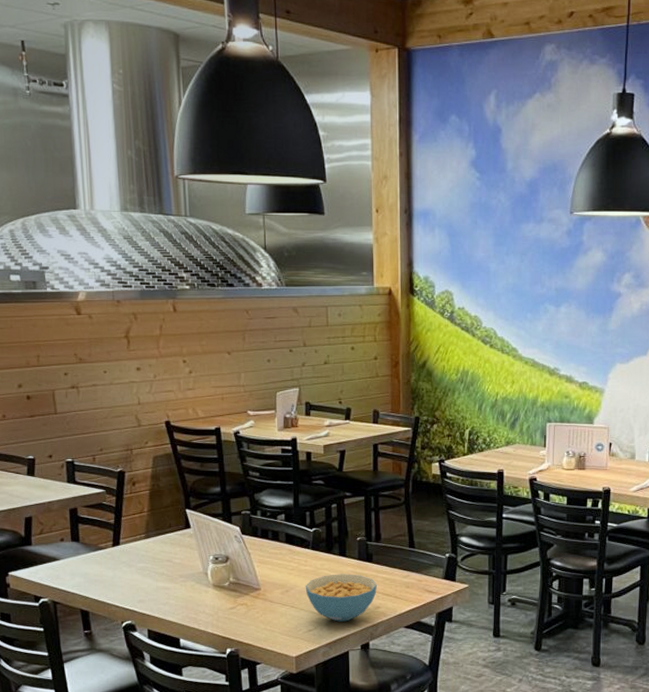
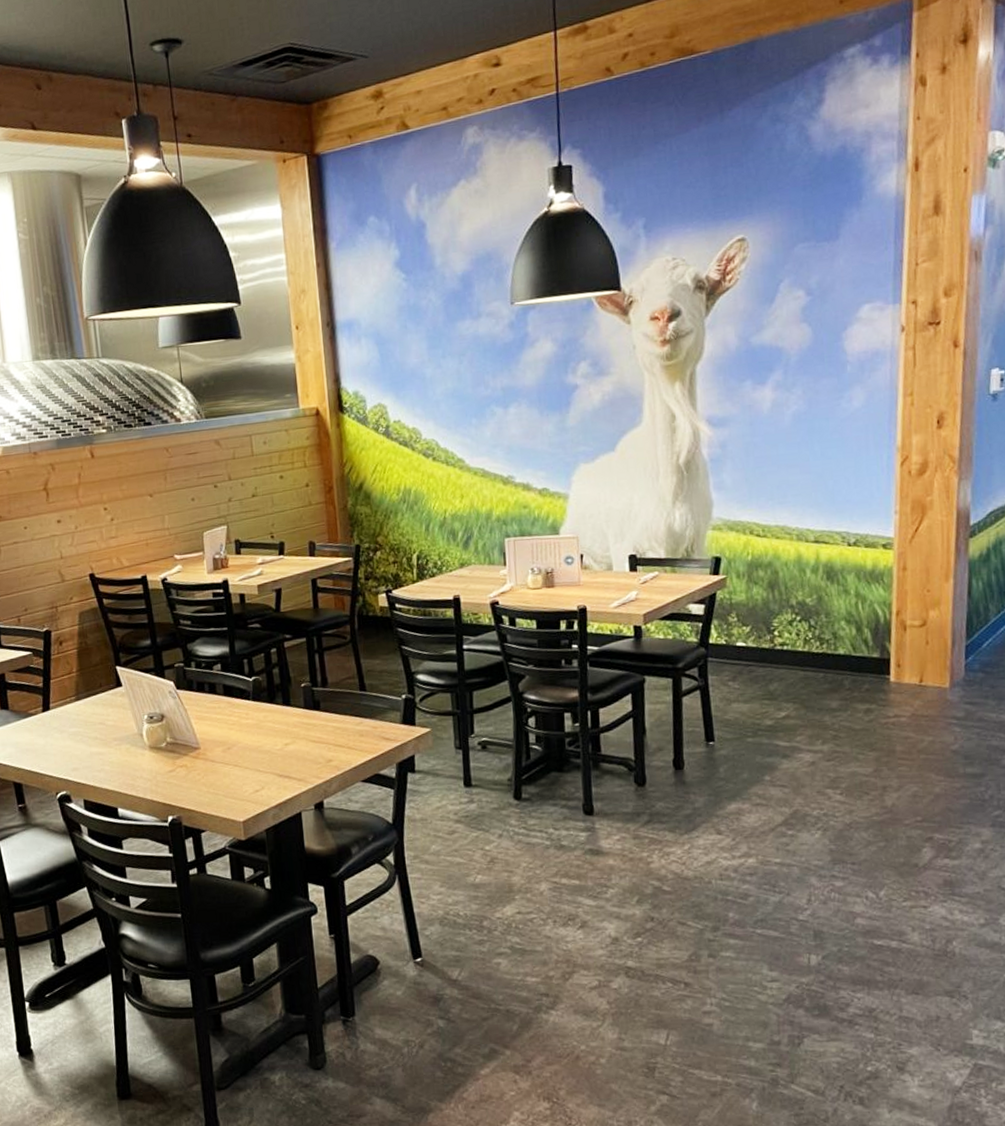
cereal bowl: present [305,574,377,622] -> none [248,725,328,780]

